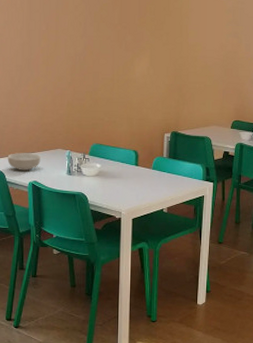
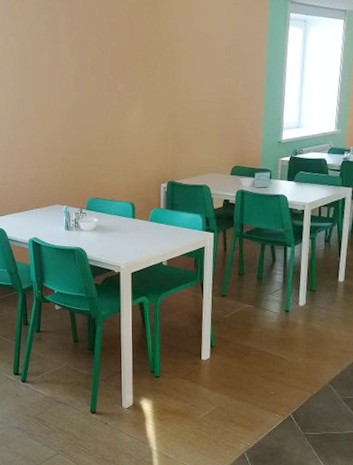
cereal bowl: present [7,153,41,171] -> none [7,210,39,228]

